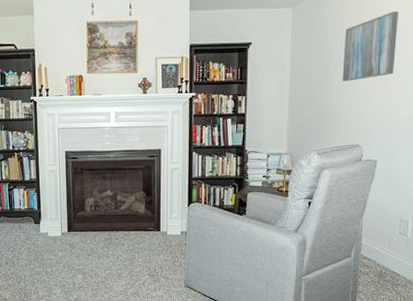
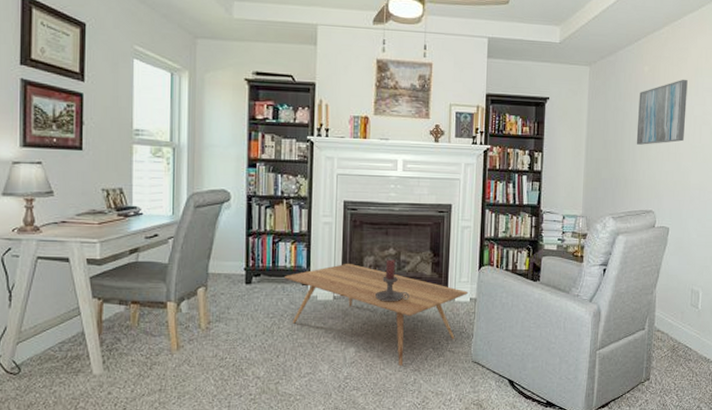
coffee table: none [20,204,178,290] -> present [285,263,468,366]
candle holder: none [97,200,127,237] -> present [375,259,410,302]

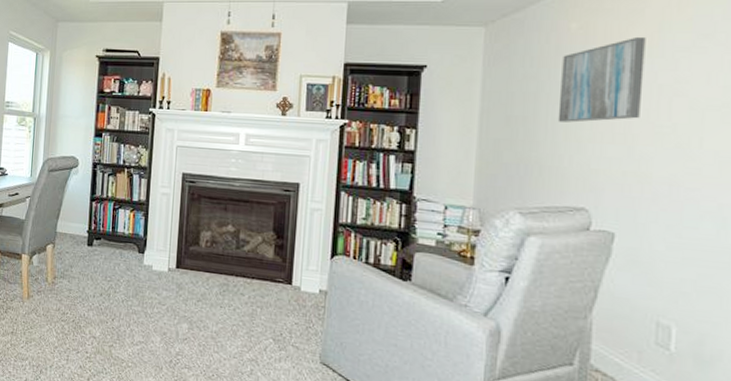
coffee table: present [285,263,468,366] -> none [123,235,317,352]
candle holder: present [375,259,410,302] -> none [211,236,249,283]

